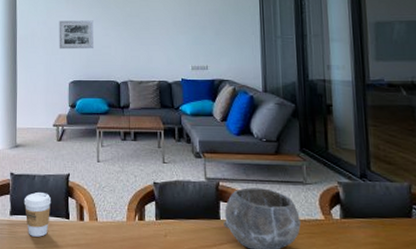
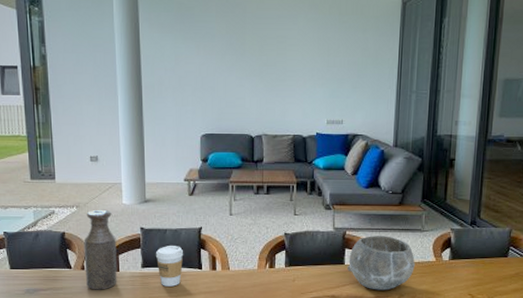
wall art: present [59,20,93,50] -> none [189,68,227,101]

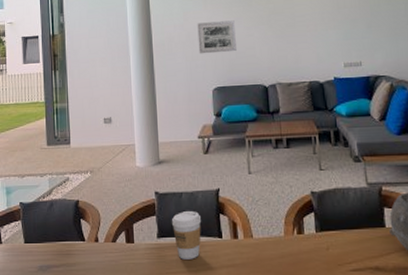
bottle: present [83,209,117,290] -> none [97,173,132,265]
wall art: none [189,68,227,101] -> present [197,20,236,54]

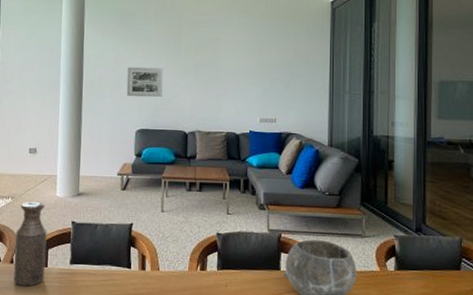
bottle: none [97,173,132,265] -> present [13,201,47,286]
coffee cup: present [171,211,202,260] -> none [84,242,113,286]

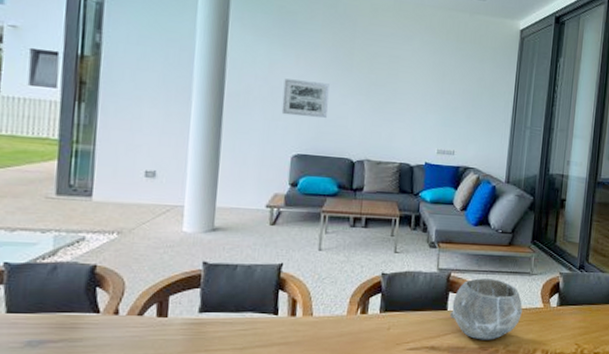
bottle: present [13,201,47,286] -> none [118,237,168,342]

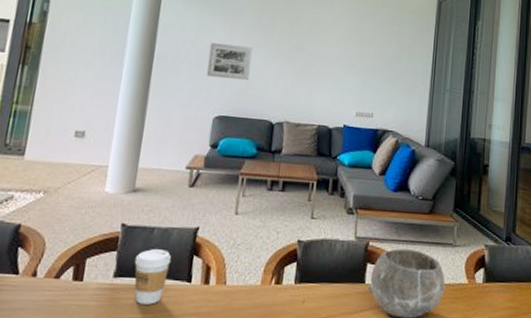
coffee cup: none [219,285,257,336] -> present [134,249,172,305]

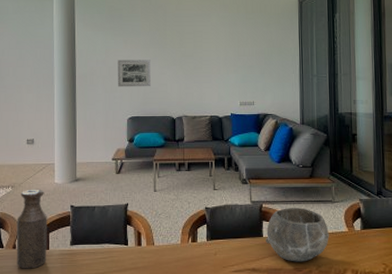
bottle: none [34,197,89,306] -> present [16,189,47,269]
coffee cup: present [134,249,172,305] -> none [84,223,111,264]

